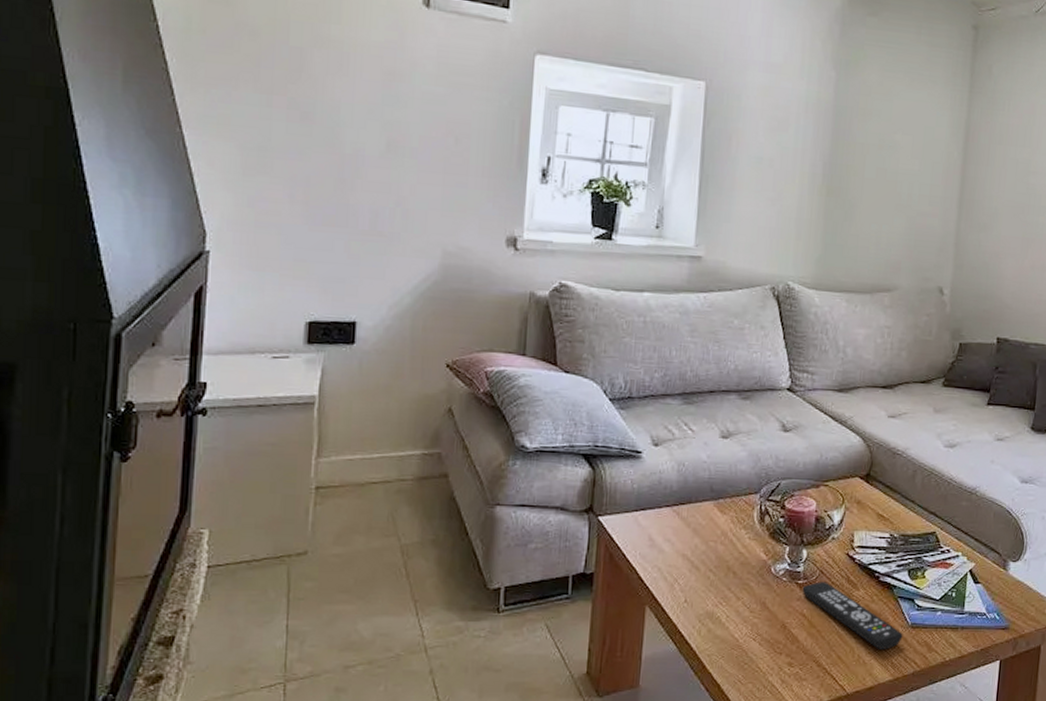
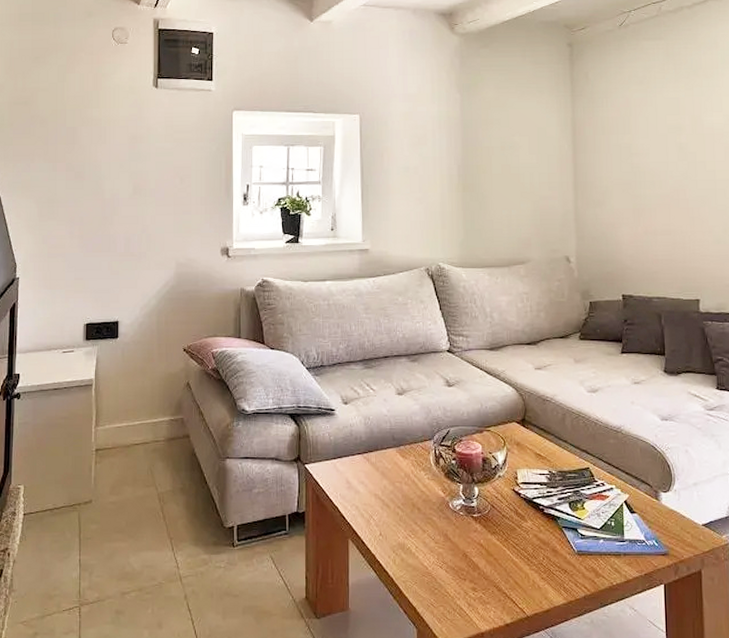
remote control: present [802,581,903,649] -> none [477,515,571,575]

